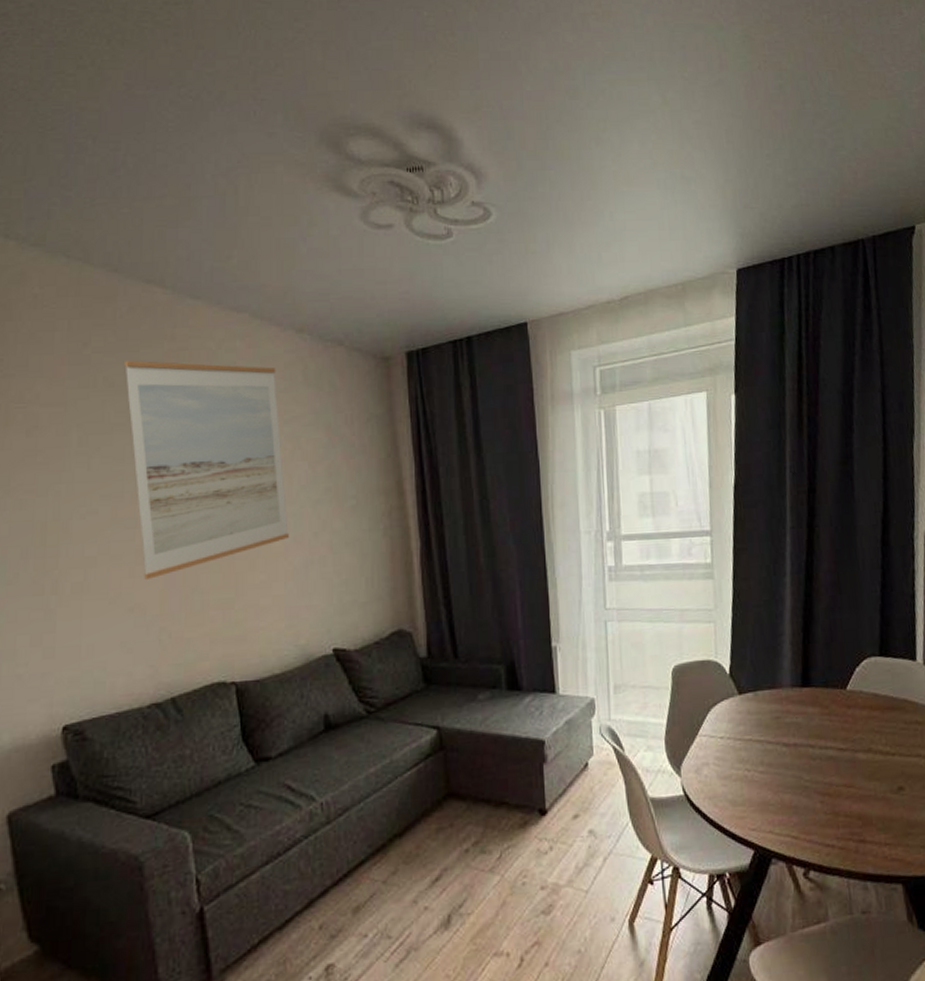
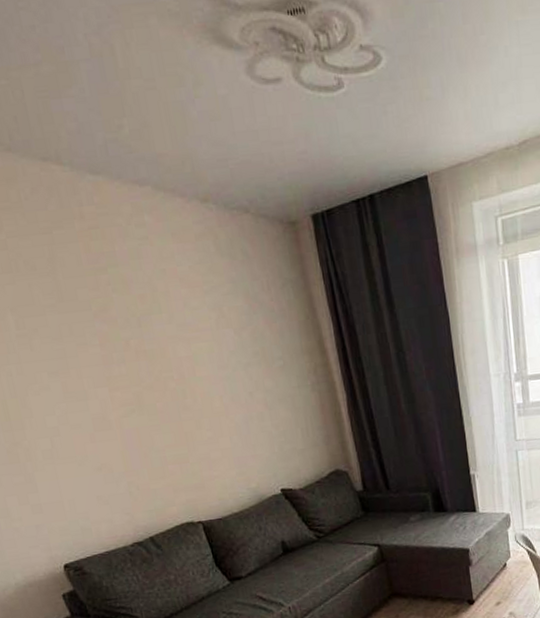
wall art: present [124,361,289,579] -> none [40,239,227,443]

